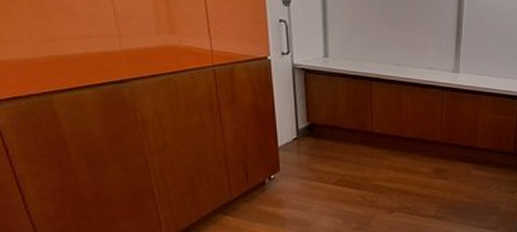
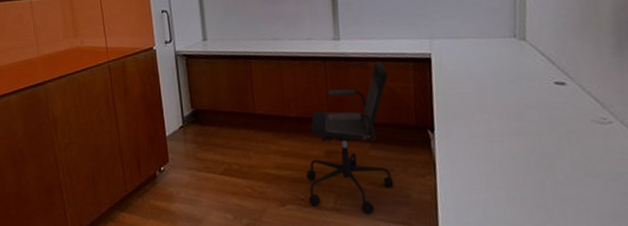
office chair: none [414,95,497,222] -> present [306,60,394,215]

